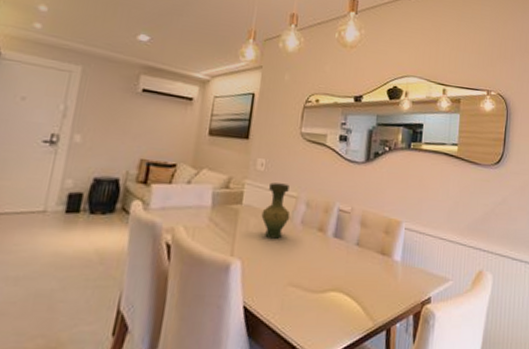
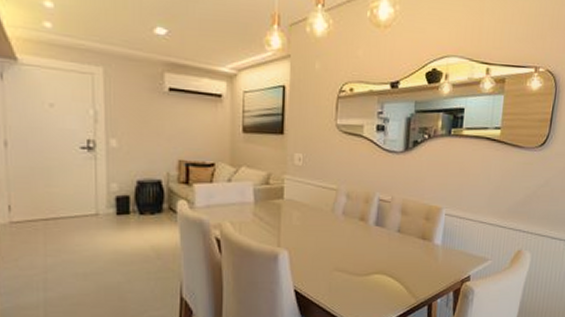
vase: present [261,182,291,239] -> none [303,176,332,229]

